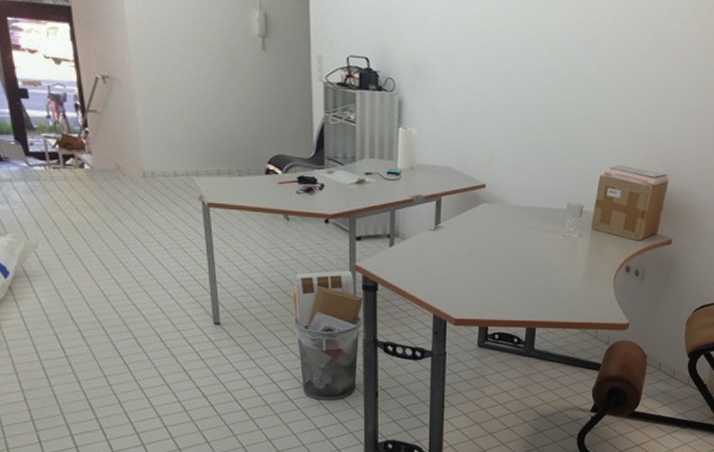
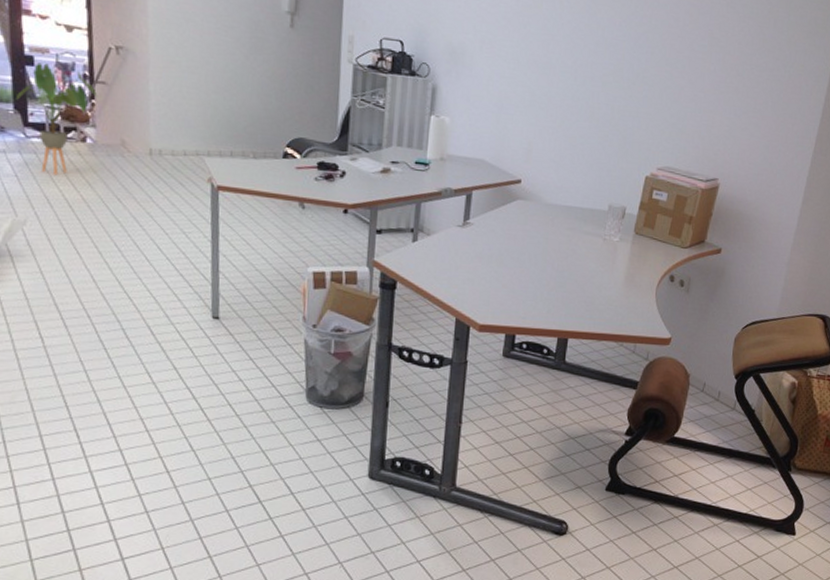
house plant: none [16,95,91,200] -> present [16,62,98,176]

